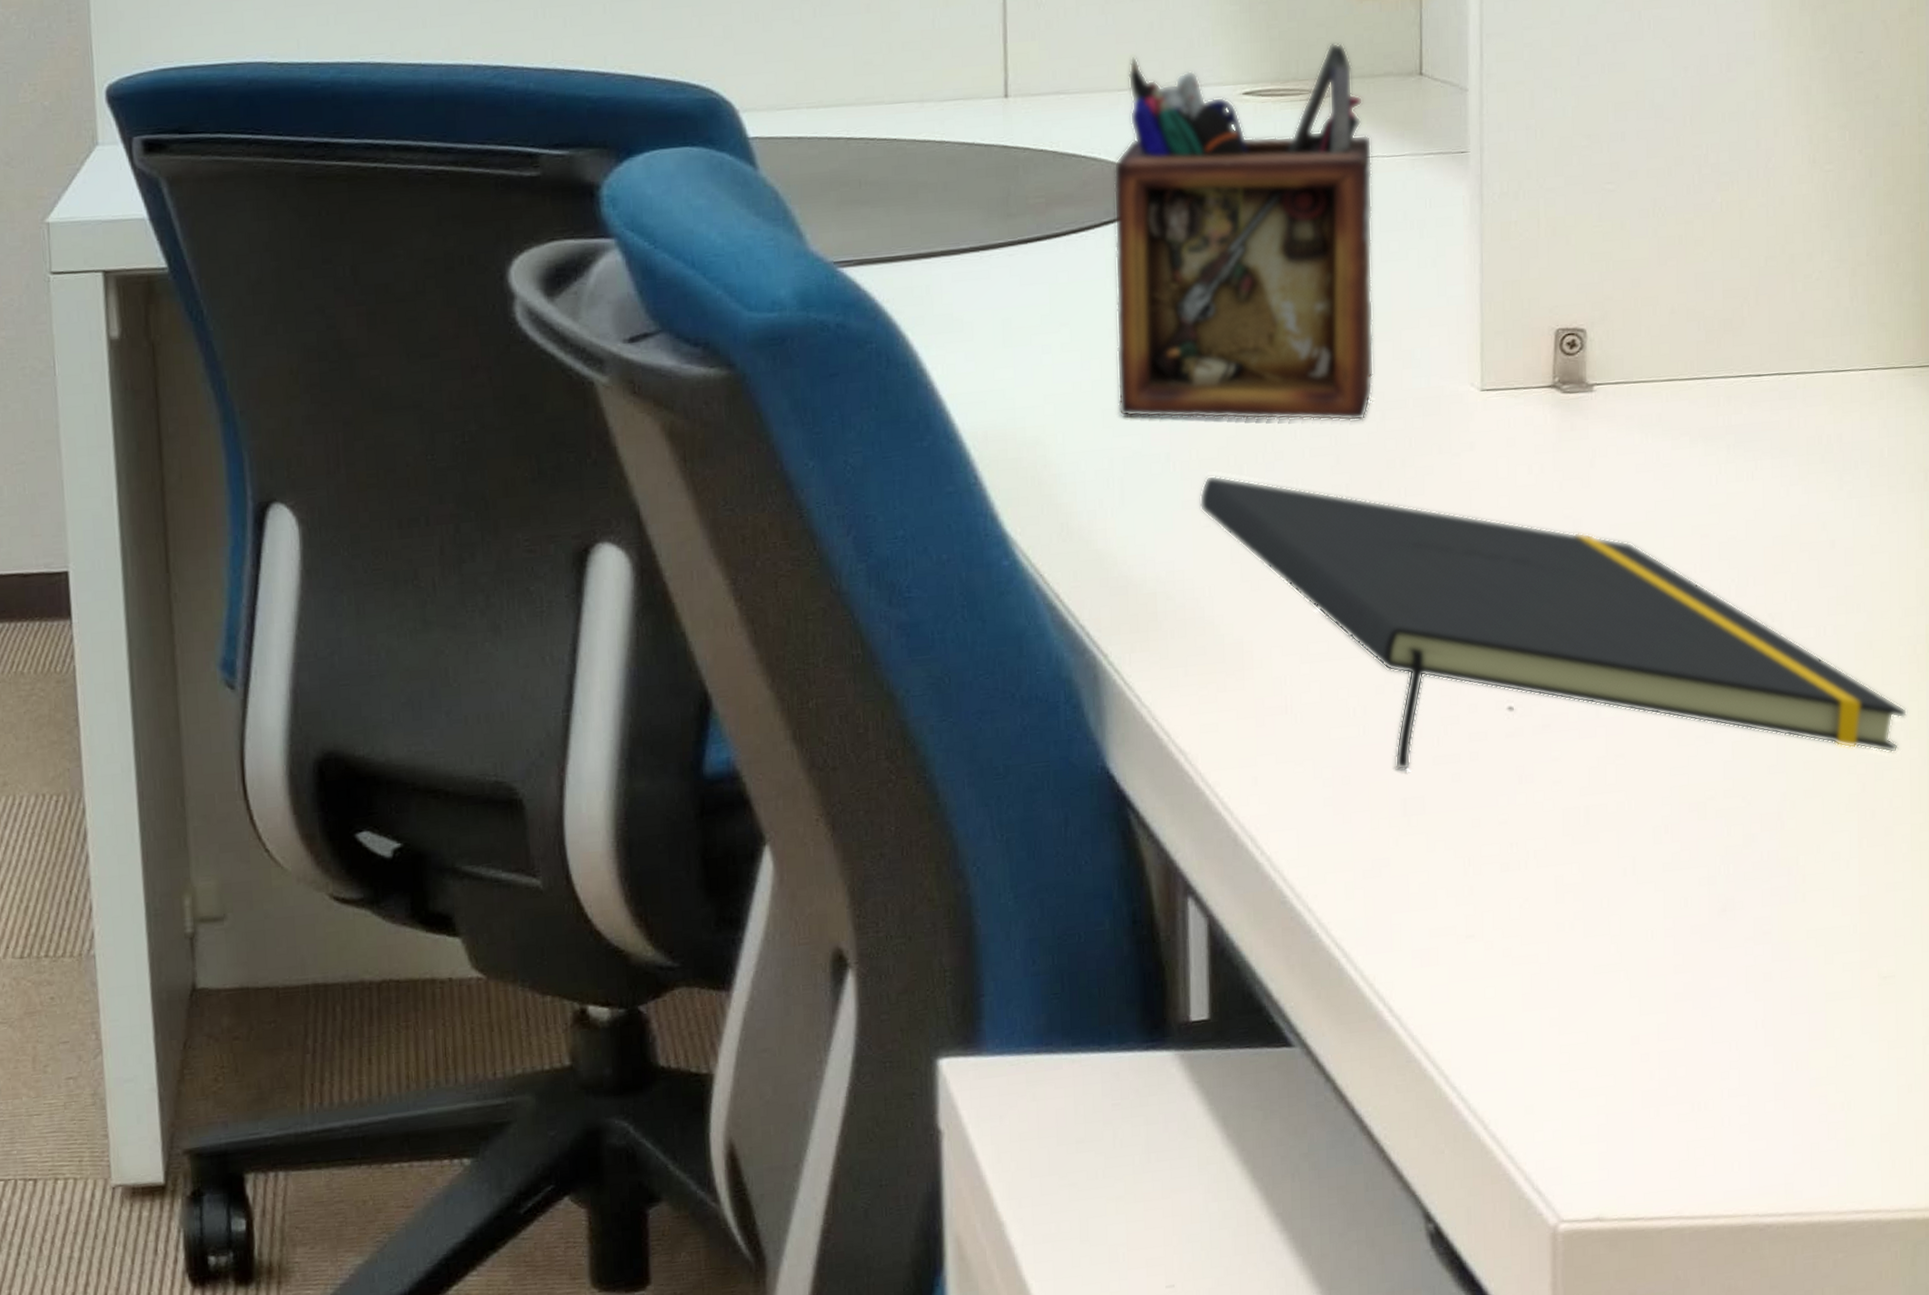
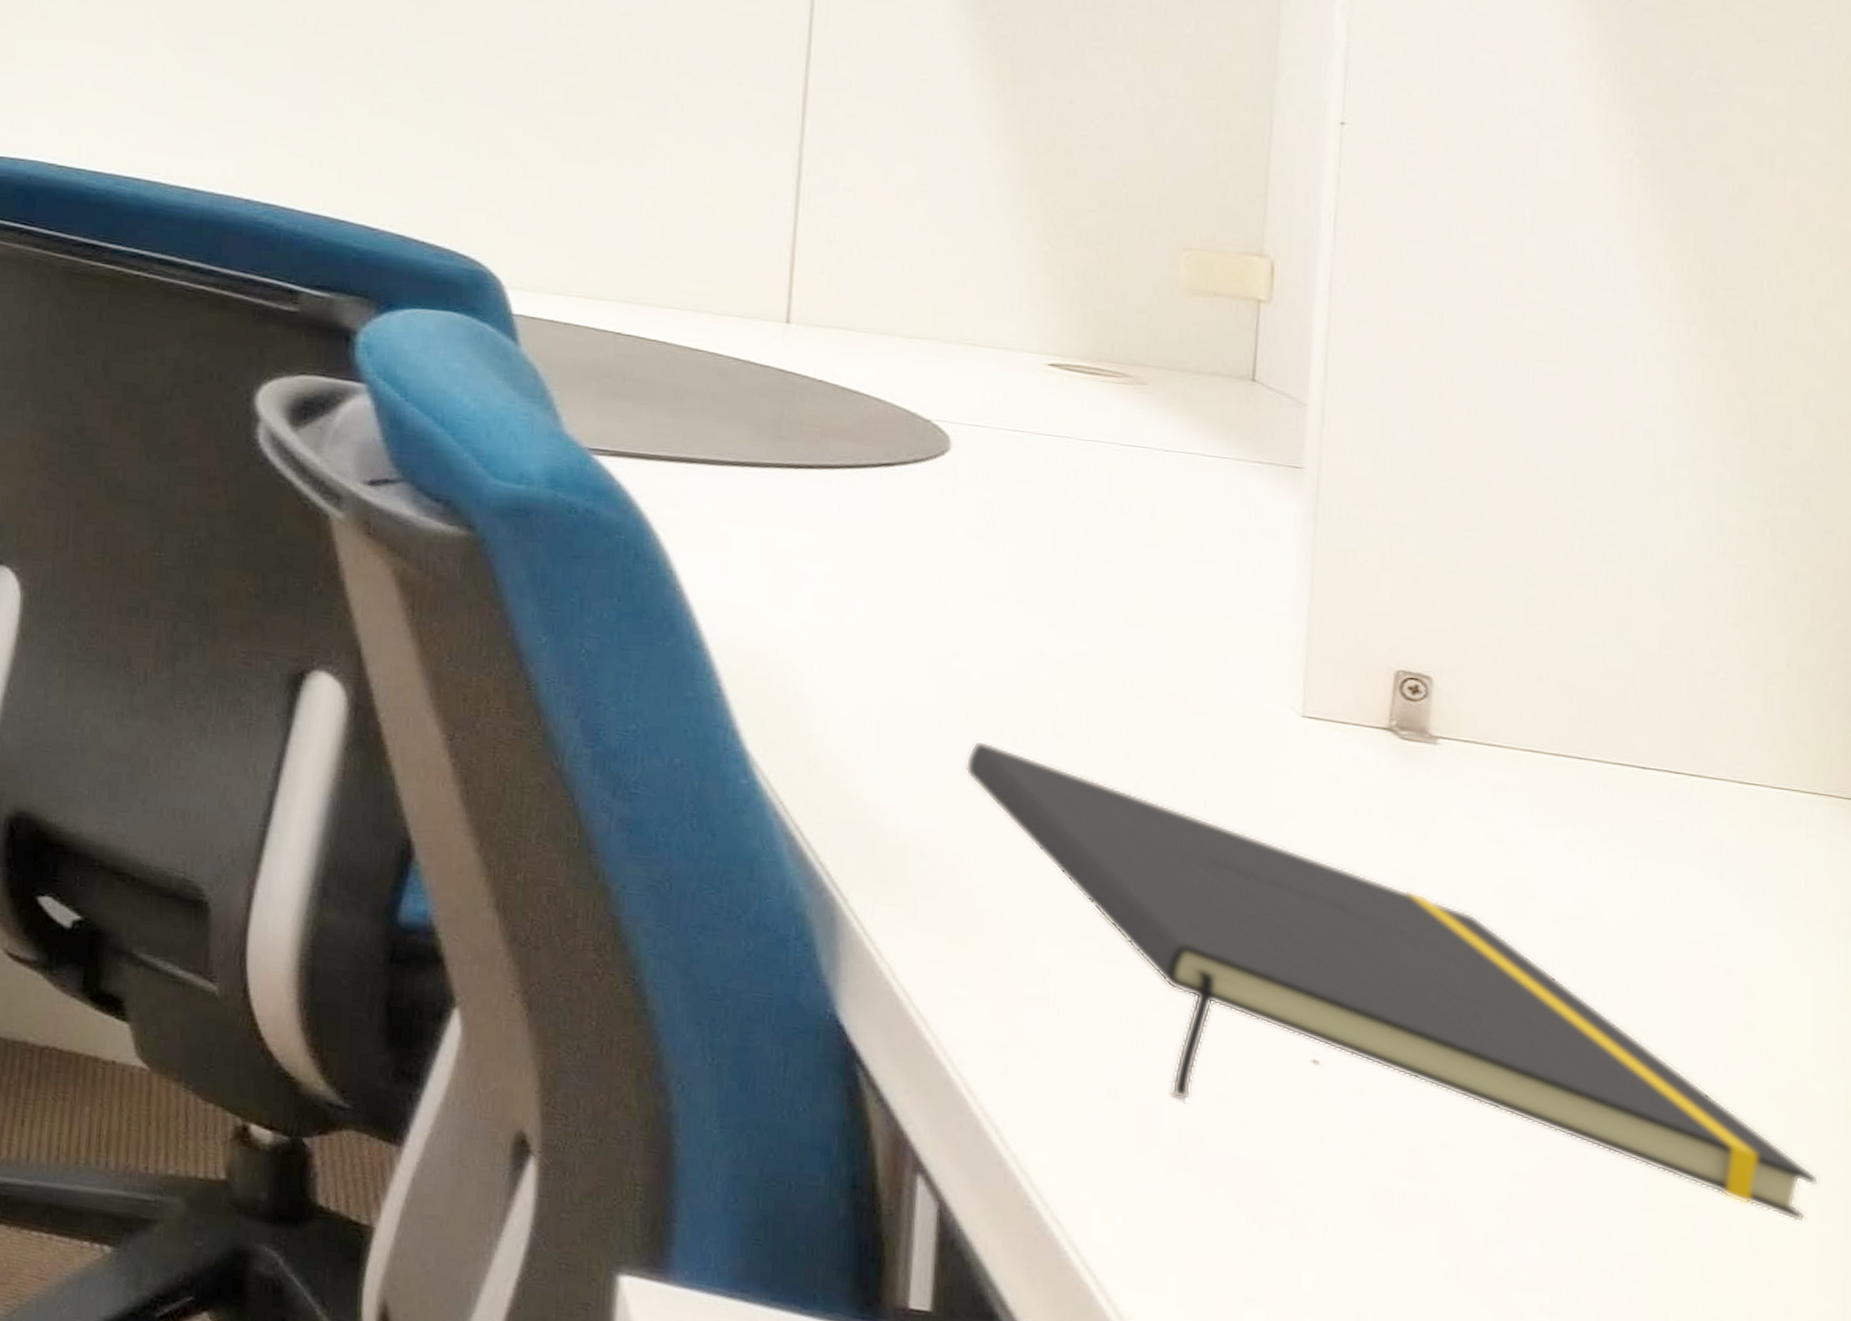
desk organizer: present [1113,42,1375,422] -> none [882,308,1192,720]

